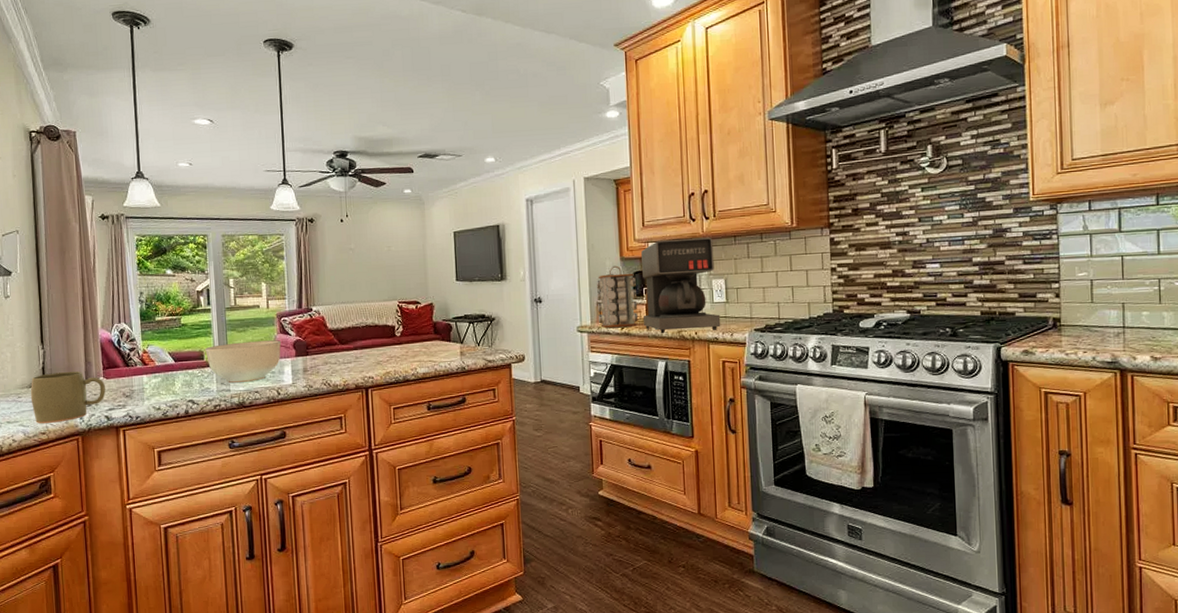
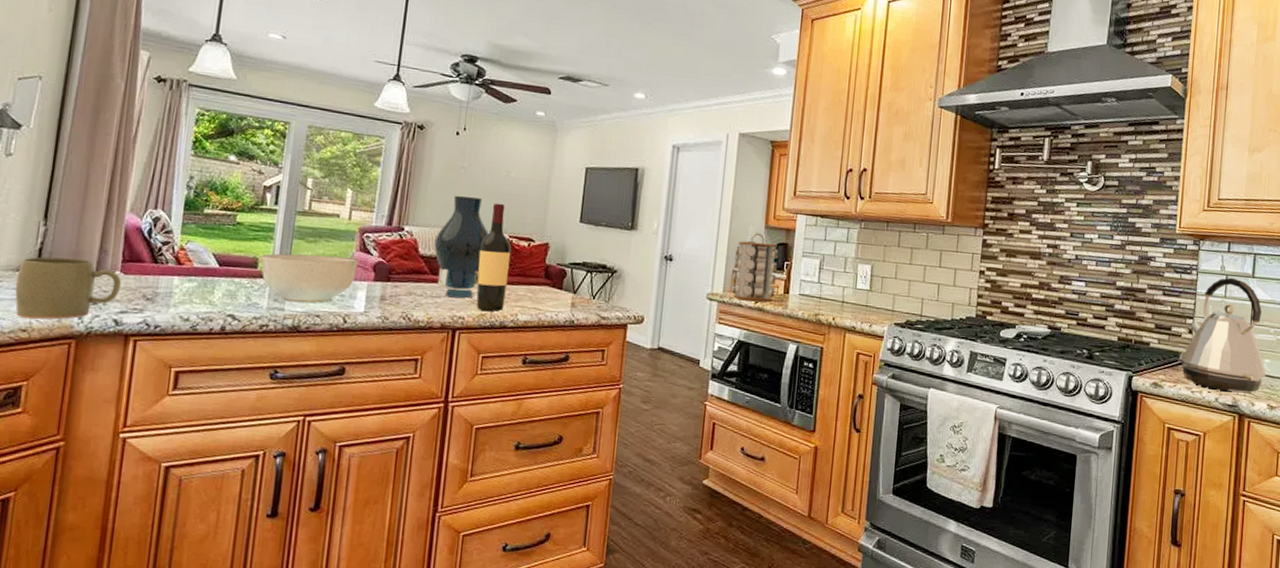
vase: none [338,273,382,362] -> present [434,196,490,298]
wine bottle: none [376,275,405,369] -> present [476,203,512,312]
coffee maker: present [641,237,721,334] -> none [780,213,865,319]
kettle: none [1051,235,1146,350] -> present [1181,277,1267,394]

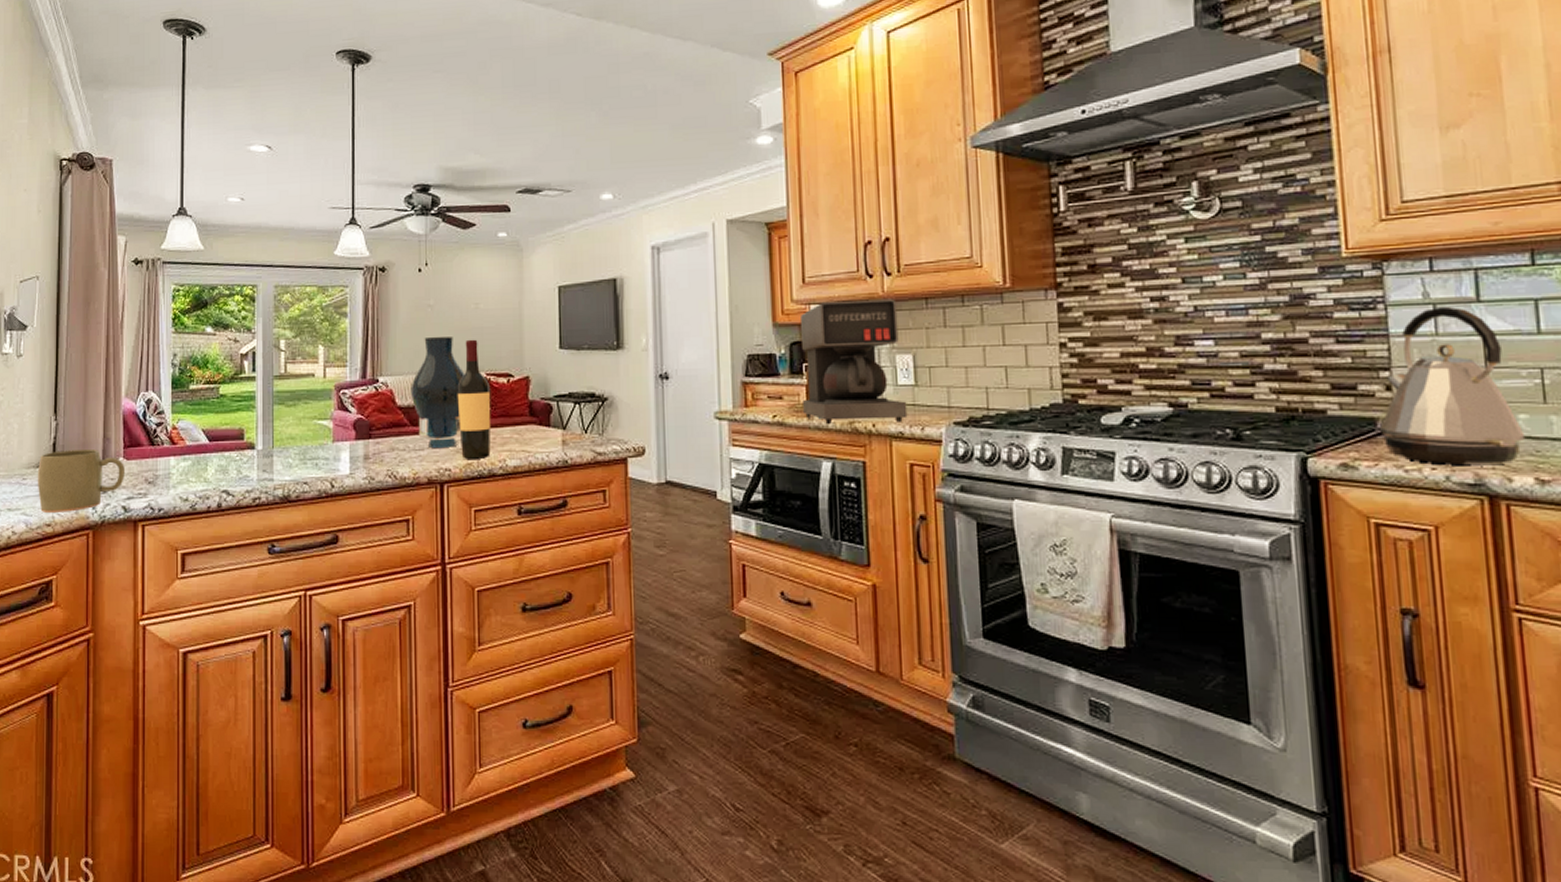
bowl: present [260,253,360,303] -> none [246,418,339,471]
spice rack: present [732,233,778,303] -> none [740,333,797,416]
coffee maker: none [780,213,865,319] -> present [801,298,908,425]

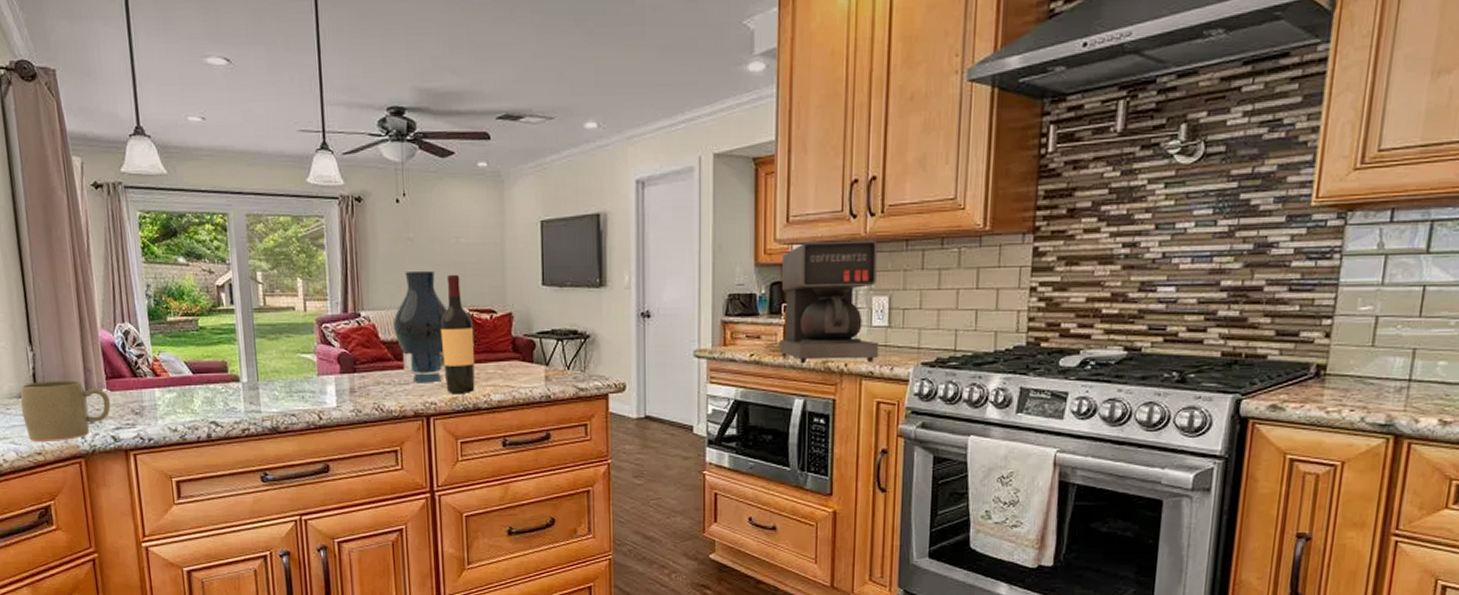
kettle: present [1380,306,1526,466] -> none [1312,257,1440,408]

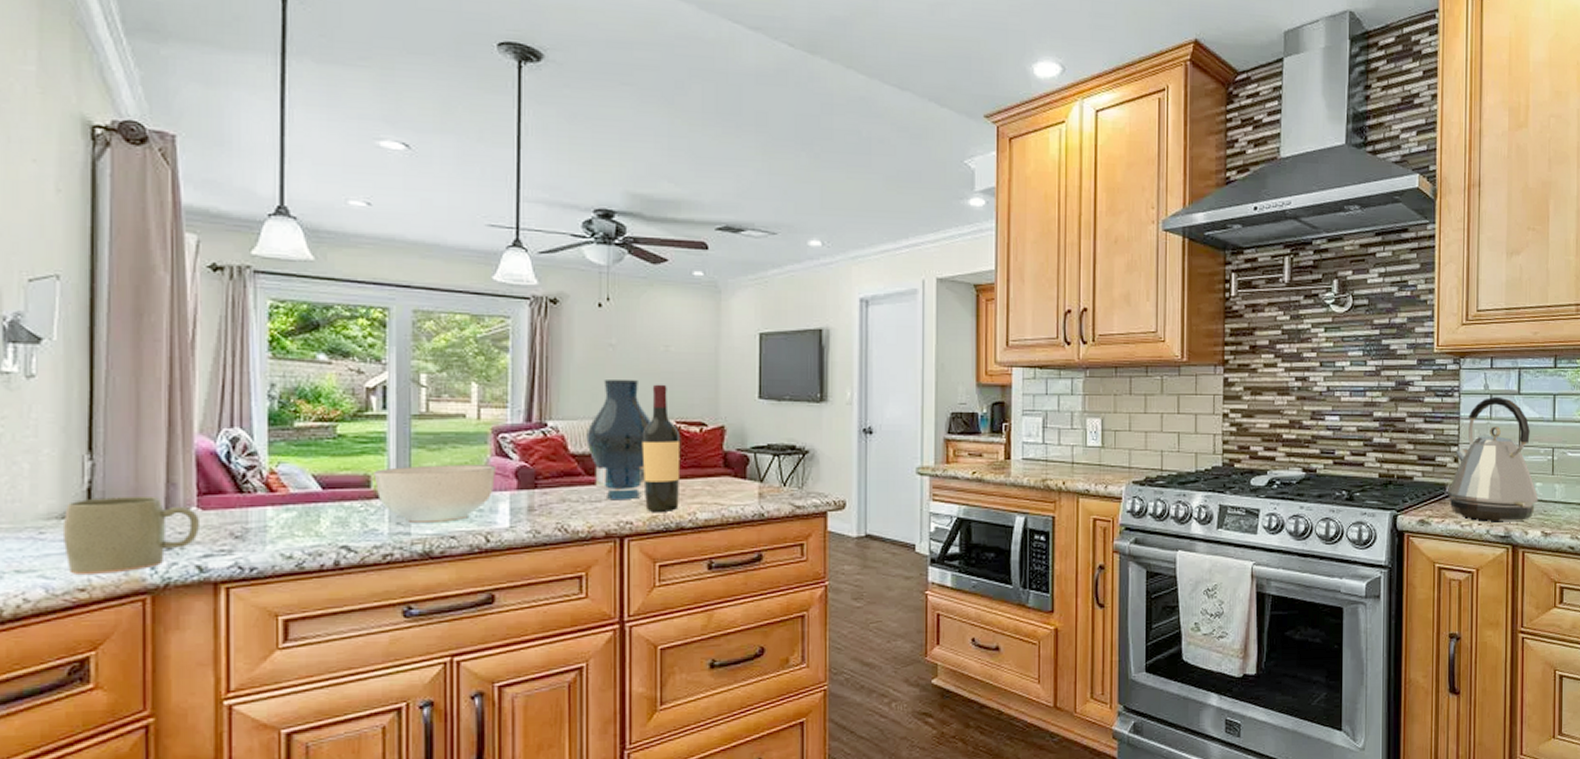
bowl: none [229,352,323,403] -> present [373,465,497,524]
coffee maker: present [780,240,879,364] -> none [1001,364,1094,482]
kettle: none [1312,257,1440,408] -> present [1448,396,1539,522]

